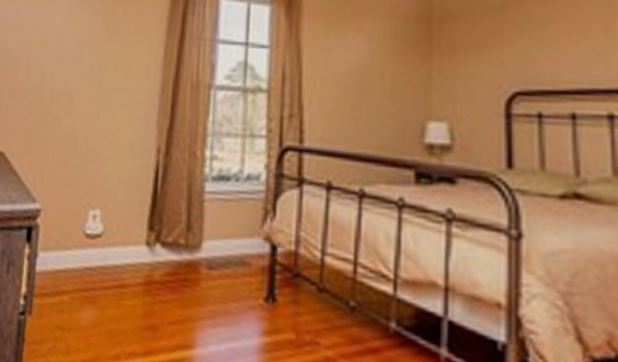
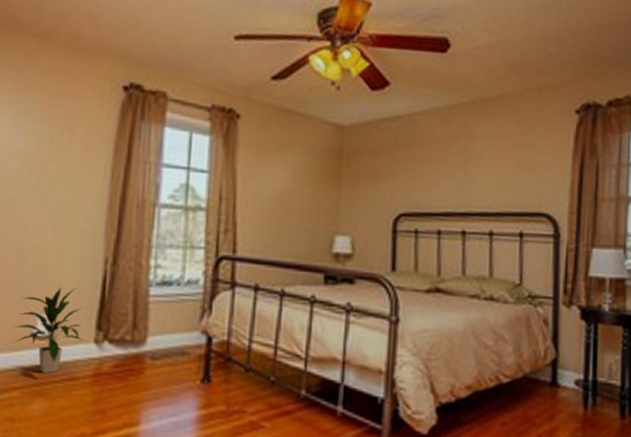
indoor plant: none [65,179,134,278] -> present [14,286,83,373]

